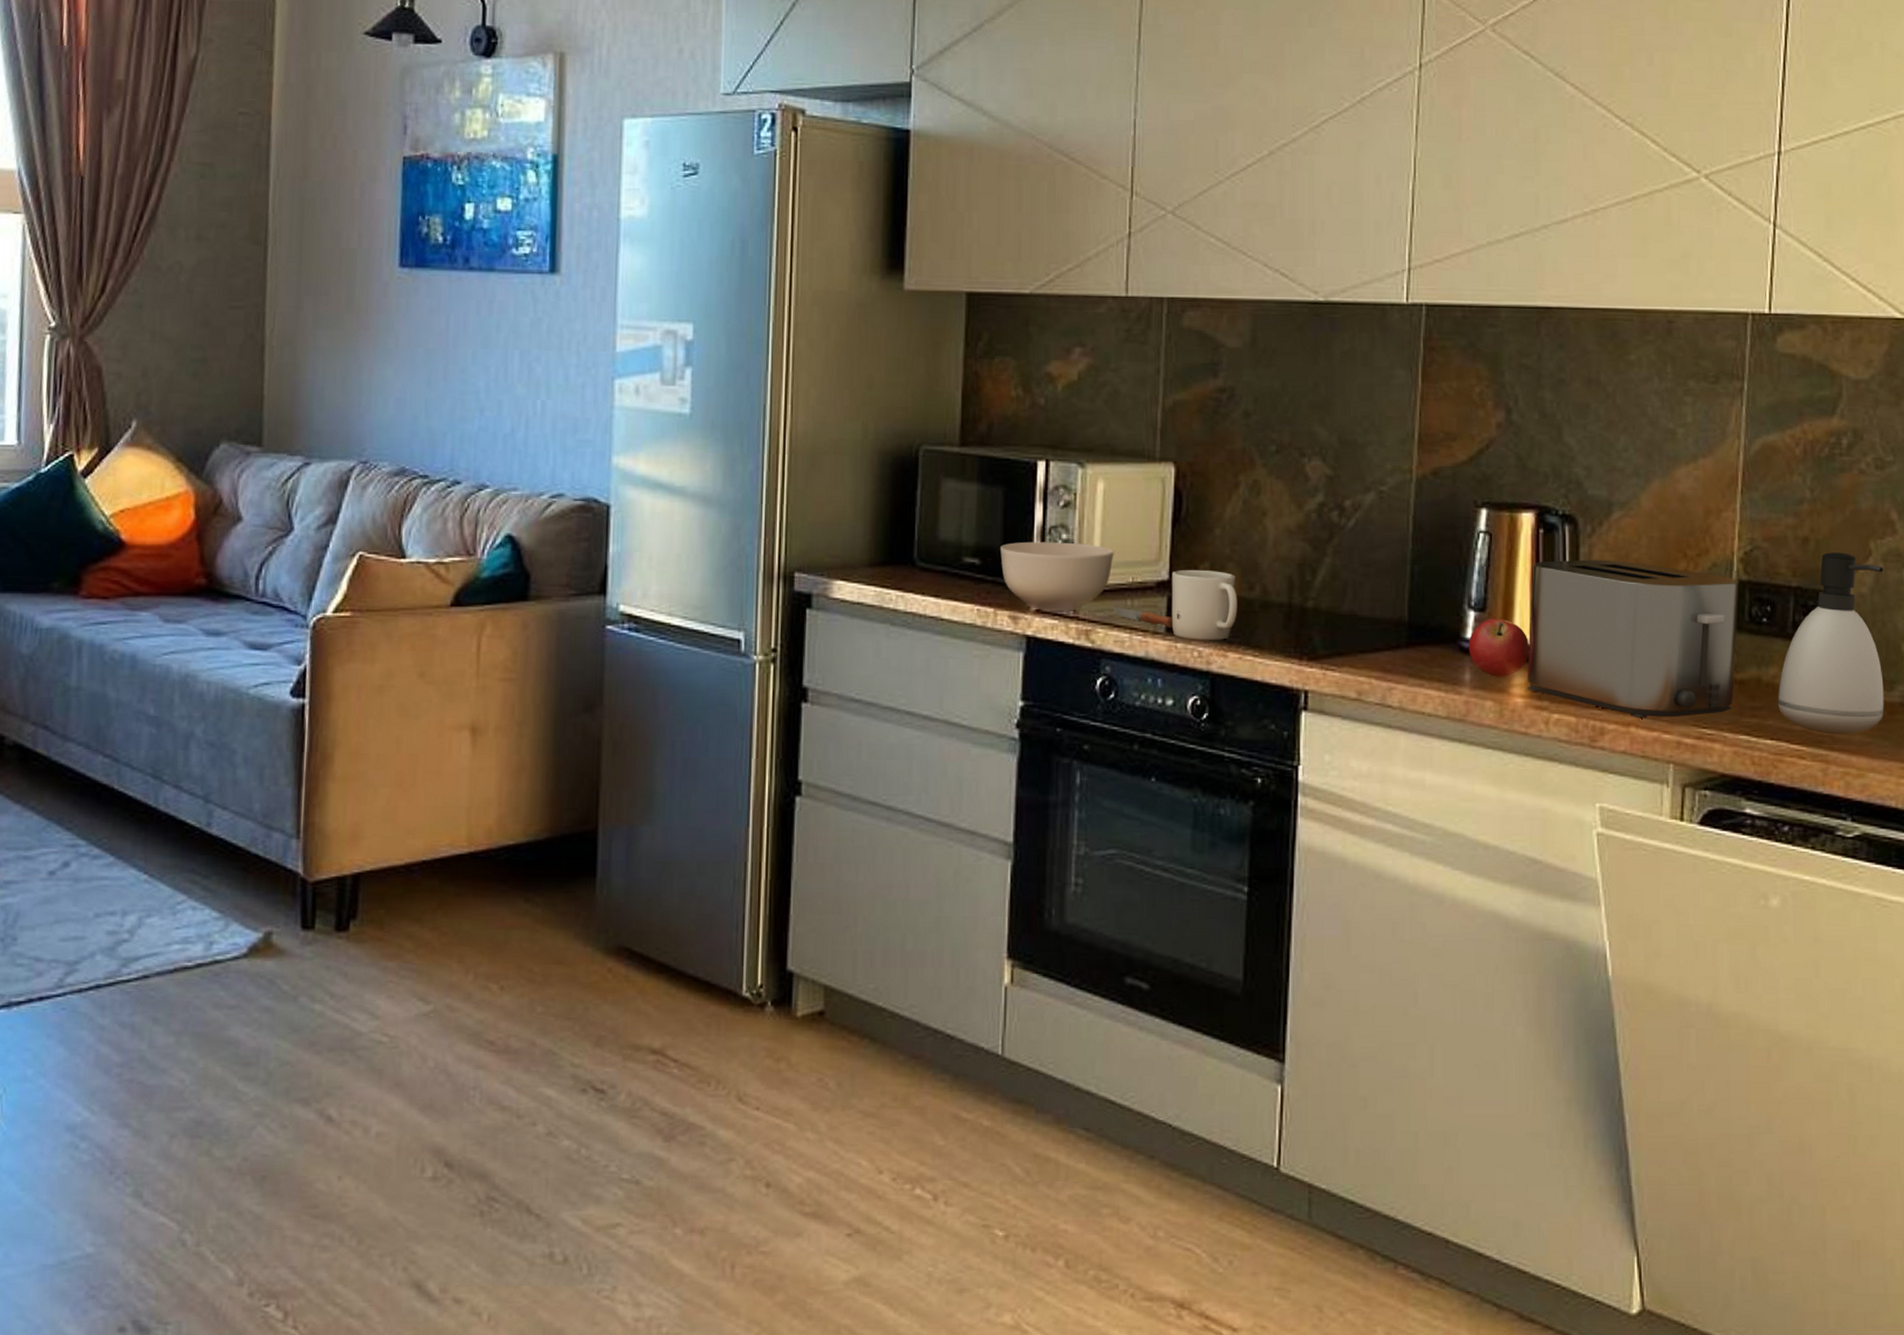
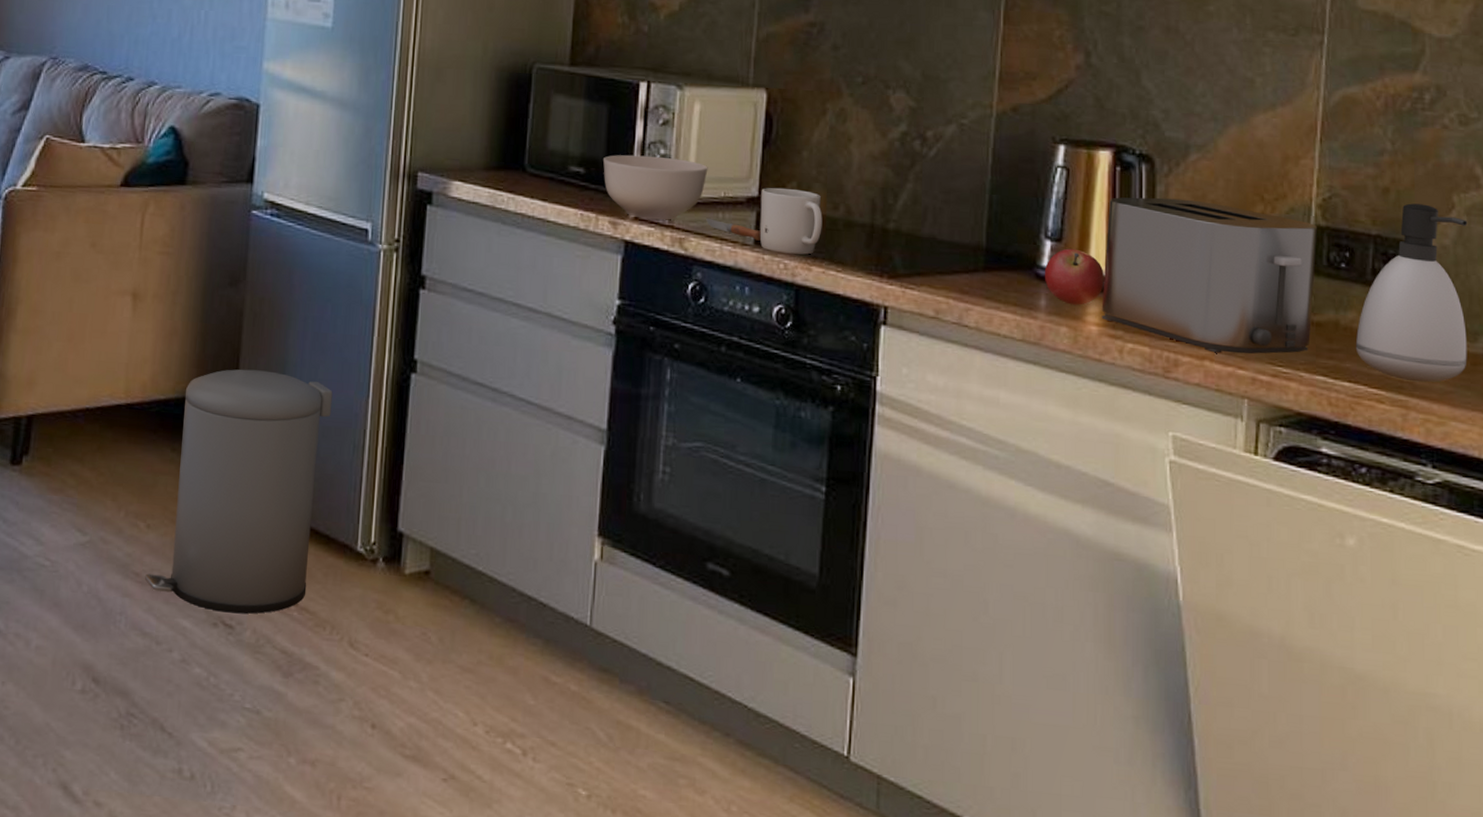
pedal bin: none [500,804,708,1076] -> present [144,369,333,614]

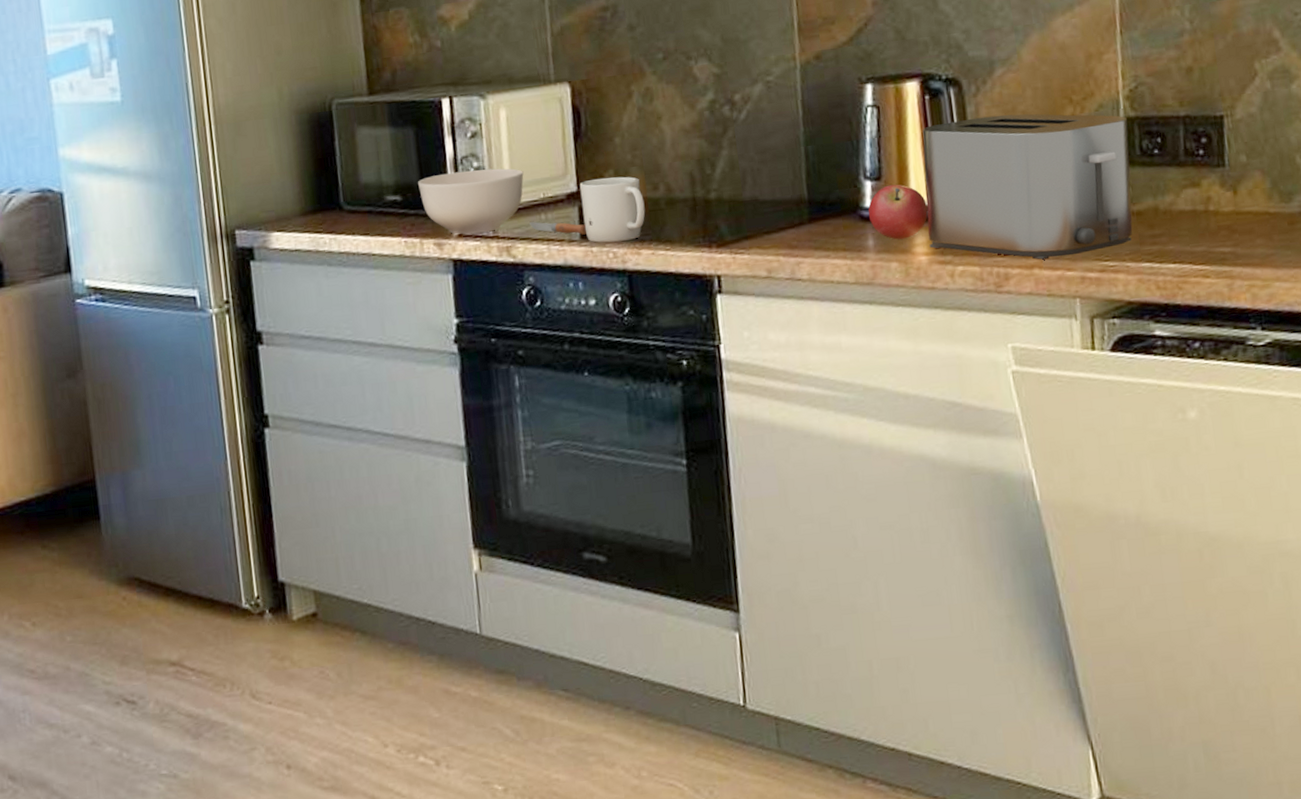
pedal bin: present [144,369,333,614] -> none [39,453,200,691]
soap dispenser: present [1355,203,1468,383] -> none [1176,76,1284,252]

